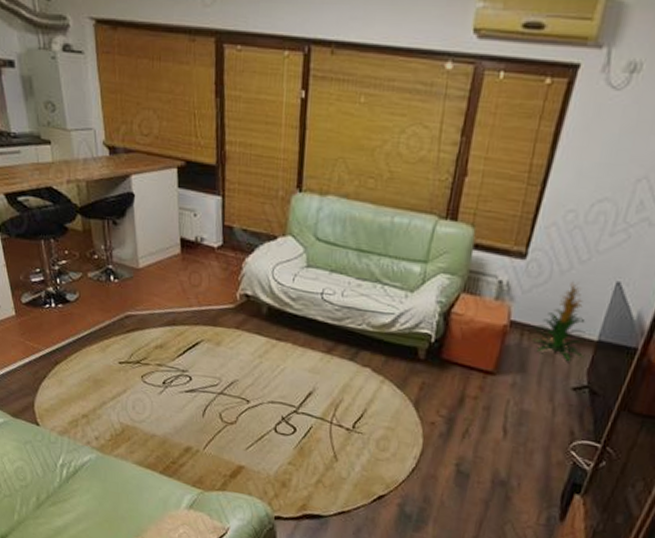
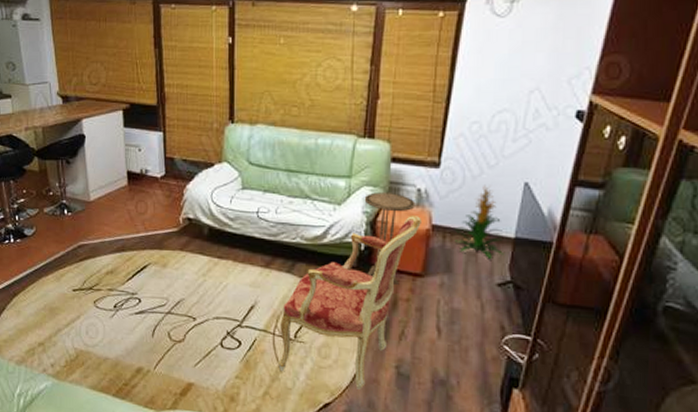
armchair: none [333,309,500,484] -> present [278,216,421,390]
side table: none [435,281,495,381] -> present [364,192,416,285]

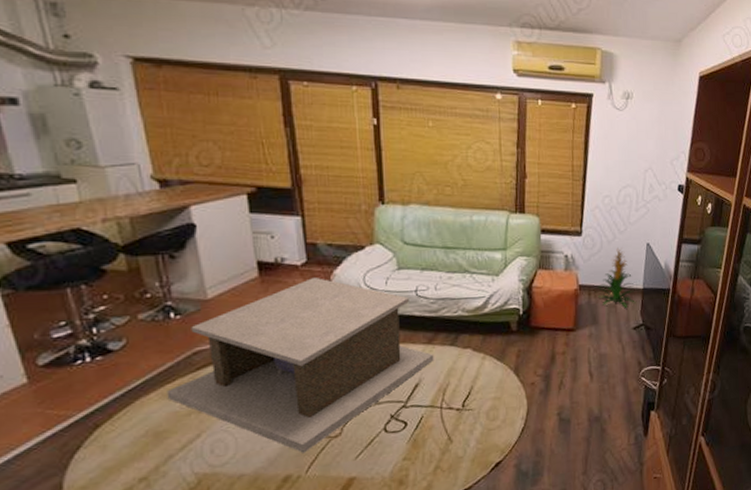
coffee table: none [59,190,270,351] -> present [167,278,434,453]
armchair: present [278,216,421,390] -> none [447,279,570,443]
side table: present [364,192,416,285] -> none [519,260,564,341]

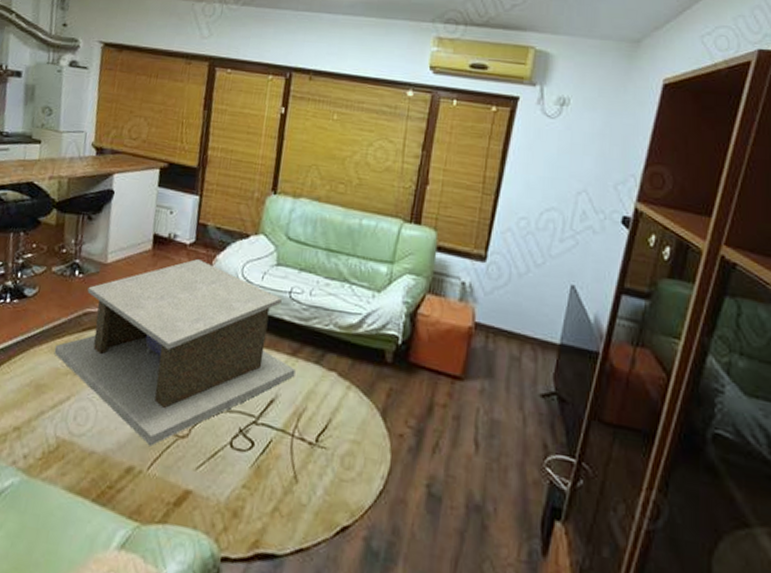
indoor plant: present [597,247,636,308] -> none [497,284,548,365]

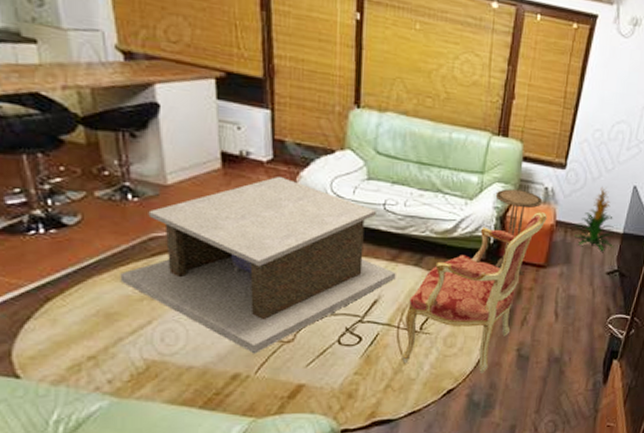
armchair: none [293,310,464,511] -> present [402,212,547,373]
side table: none [402,281,459,387] -> present [494,189,543,275]
indoor plant: none [497,284,548,365] -> present [574,186,614,251]

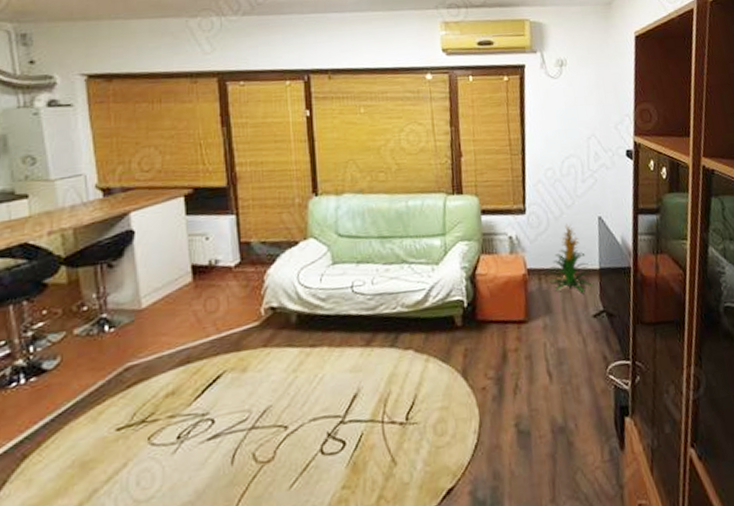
coffee table: present [120,177,396,354] -> none [96,278,373,483]
armchair: present [402,212,547,373] -> none [389,263,518,466]
side table: present [494,189,543,275] -> none [460,244,510,337]

